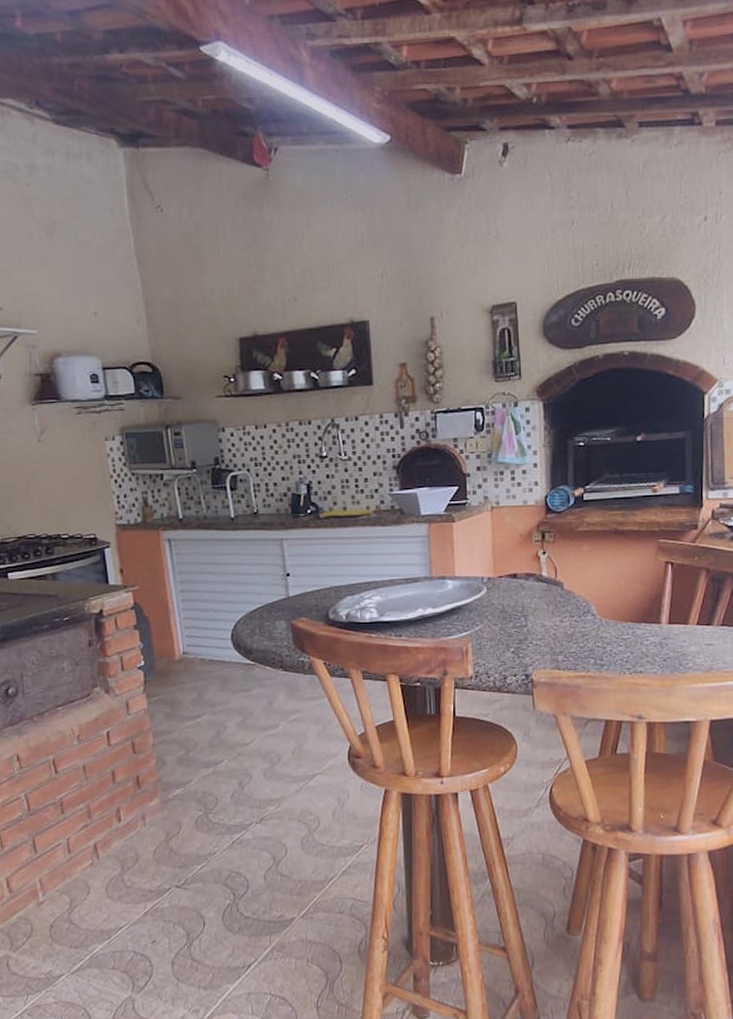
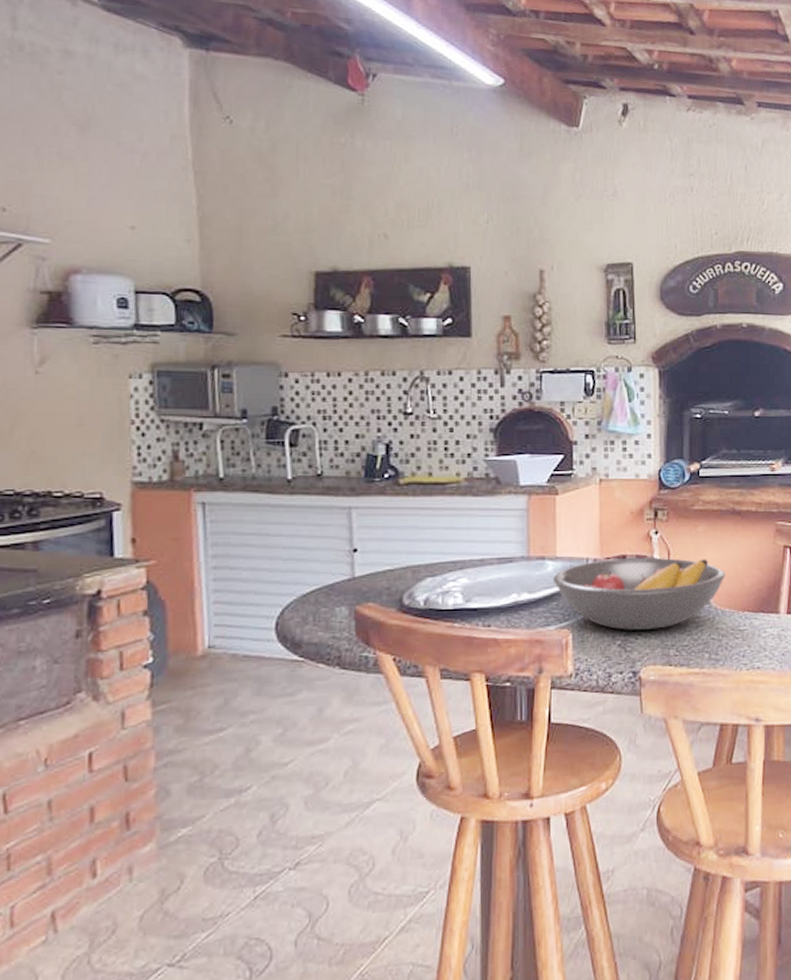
fruit bowl: none [452,575,610,639] -> present [552,558,726,630]

